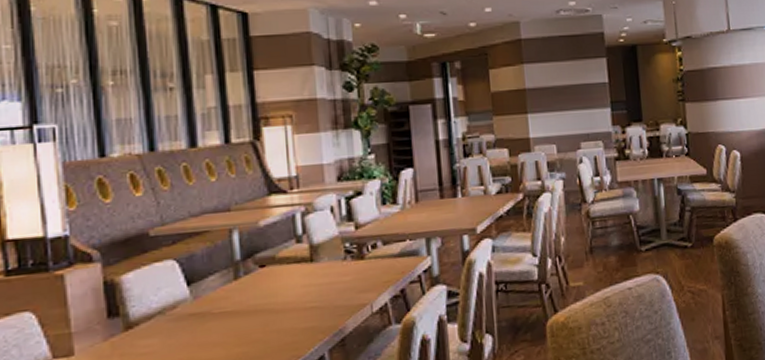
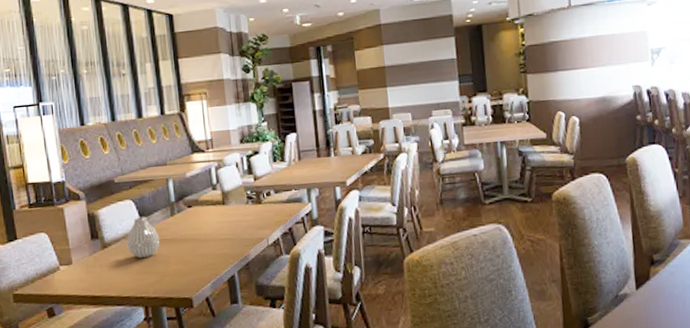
vase: none [164,281,216,341] -> present [126,216,160,259]

